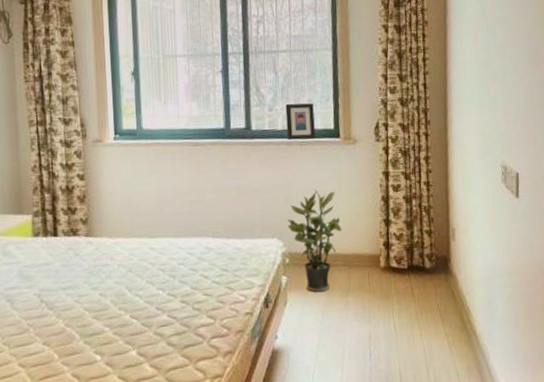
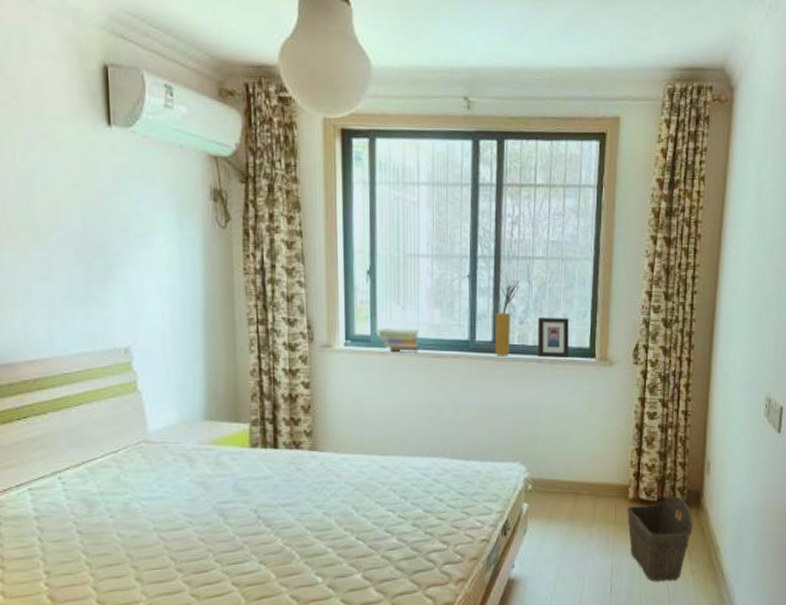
books: none [141,121,180,143] -> present [376,328,419,352]
vase: none [243,71,268,141] -> present [493,278,521,356]
potted plant: present [287,190,342,293] -> none [532,413,591,522]
wicker basket: none [379,263,444,346] -> present [626,496,693,581]

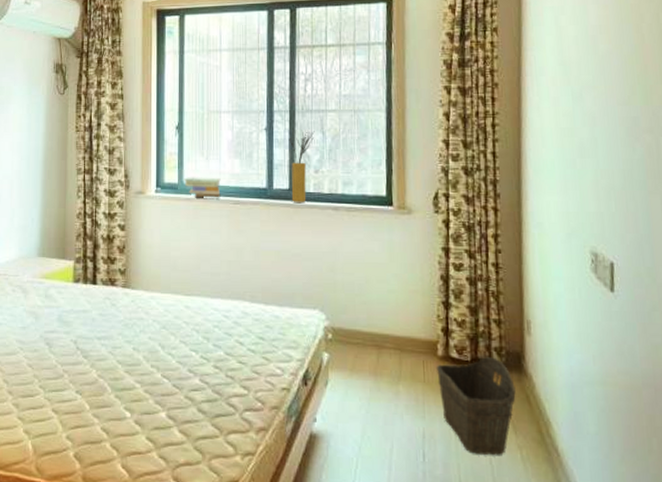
picture frame: present [538,317,569,357] -> none [333,166,365,205]

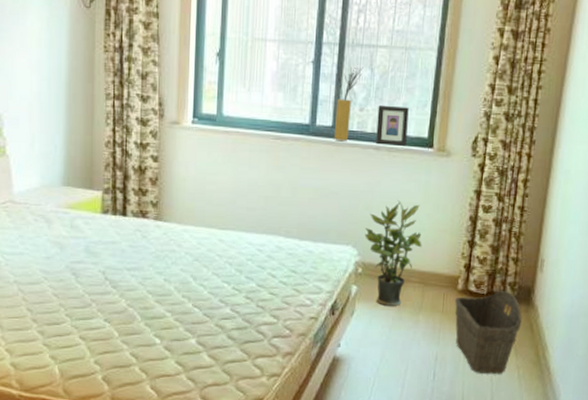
books: present [183,177,221,198] -> none [222,109,262,133]
potted plant: none [331,261,393,376] -> present [365,201,422,307]
picture frame: none [333,166,365,205] -> present [376,105,409,146]

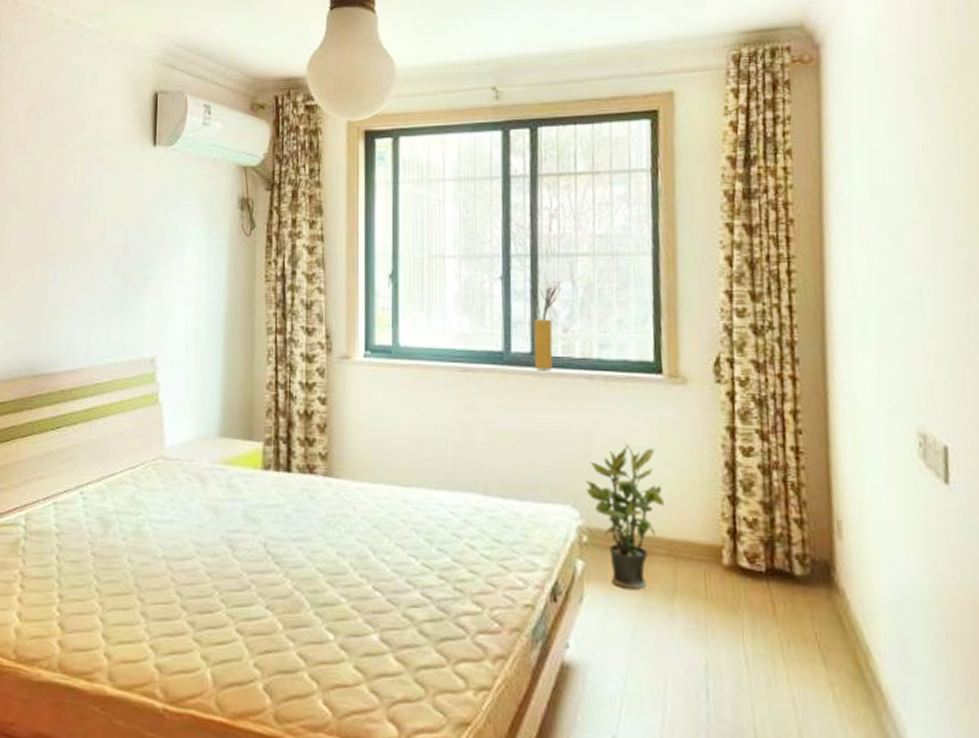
picture frame: present [376,105,409,146] -> none [586,323,627,373]
wicker basket: present [454,291,522,374] -> none [720,567,825,694]

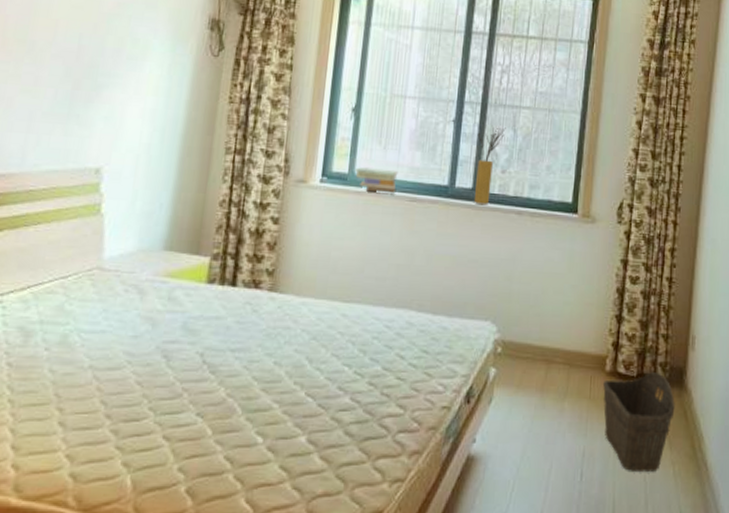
books: none [398,338,446,364] -> present [354,167,398,194]
potted plant: present [586,443,665,591] -> none [505,270,567,393]
wicker basket: none [720,567,825,694] -> present [602,372,675,472]

